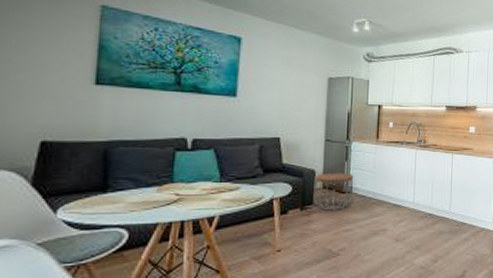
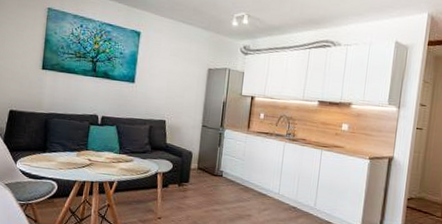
side table: present [313,172,354,211] -> none [189,155,225,191]

